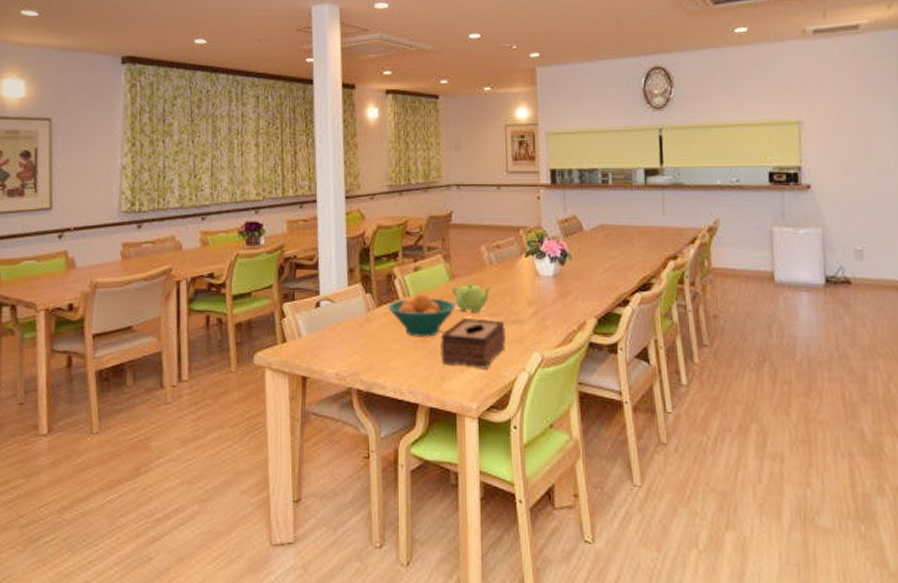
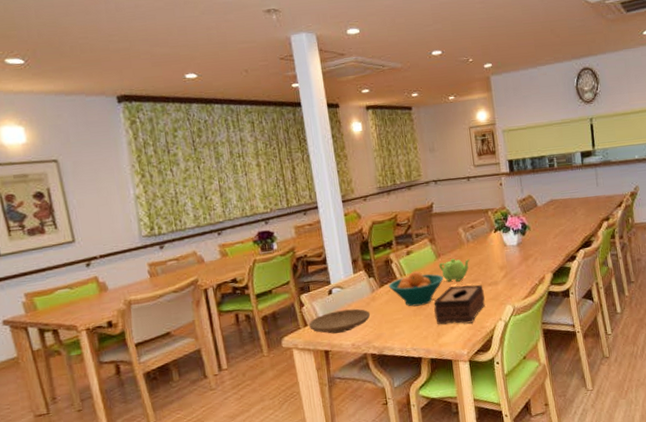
plate: none [287,329,362,357] -> present [308,308,371,334]

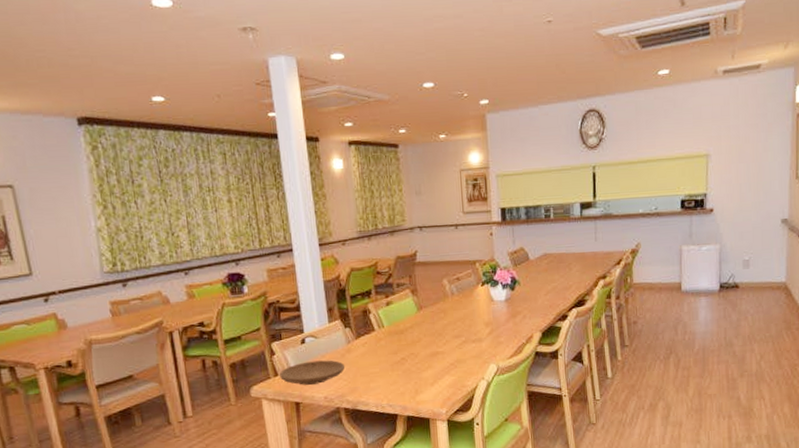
fruit bowl: present [388,270,444,307] -> none [365,323,424,361]
tissue box: present [433,284,485,325] -> none [412,340,468,382]
teapot: present [438,259,471,283] -> none [419,312,455,337]

